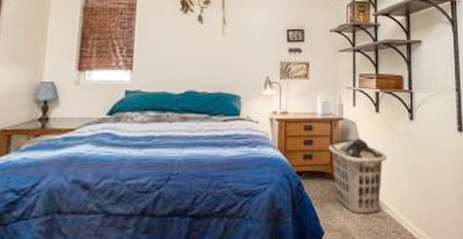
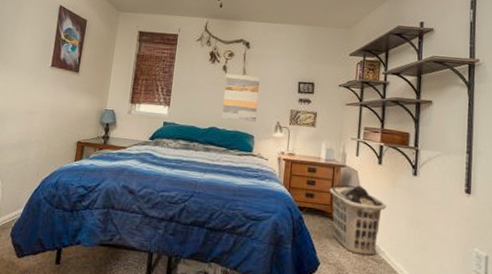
wall art: none [200,25,243,80] -> present [222,73,260,123]

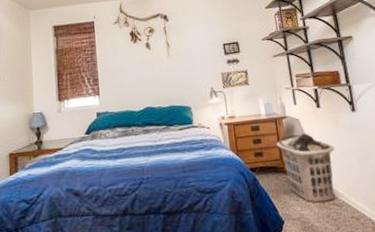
wall art: present [222,73,260,123] -> none [150,47,190,97]

